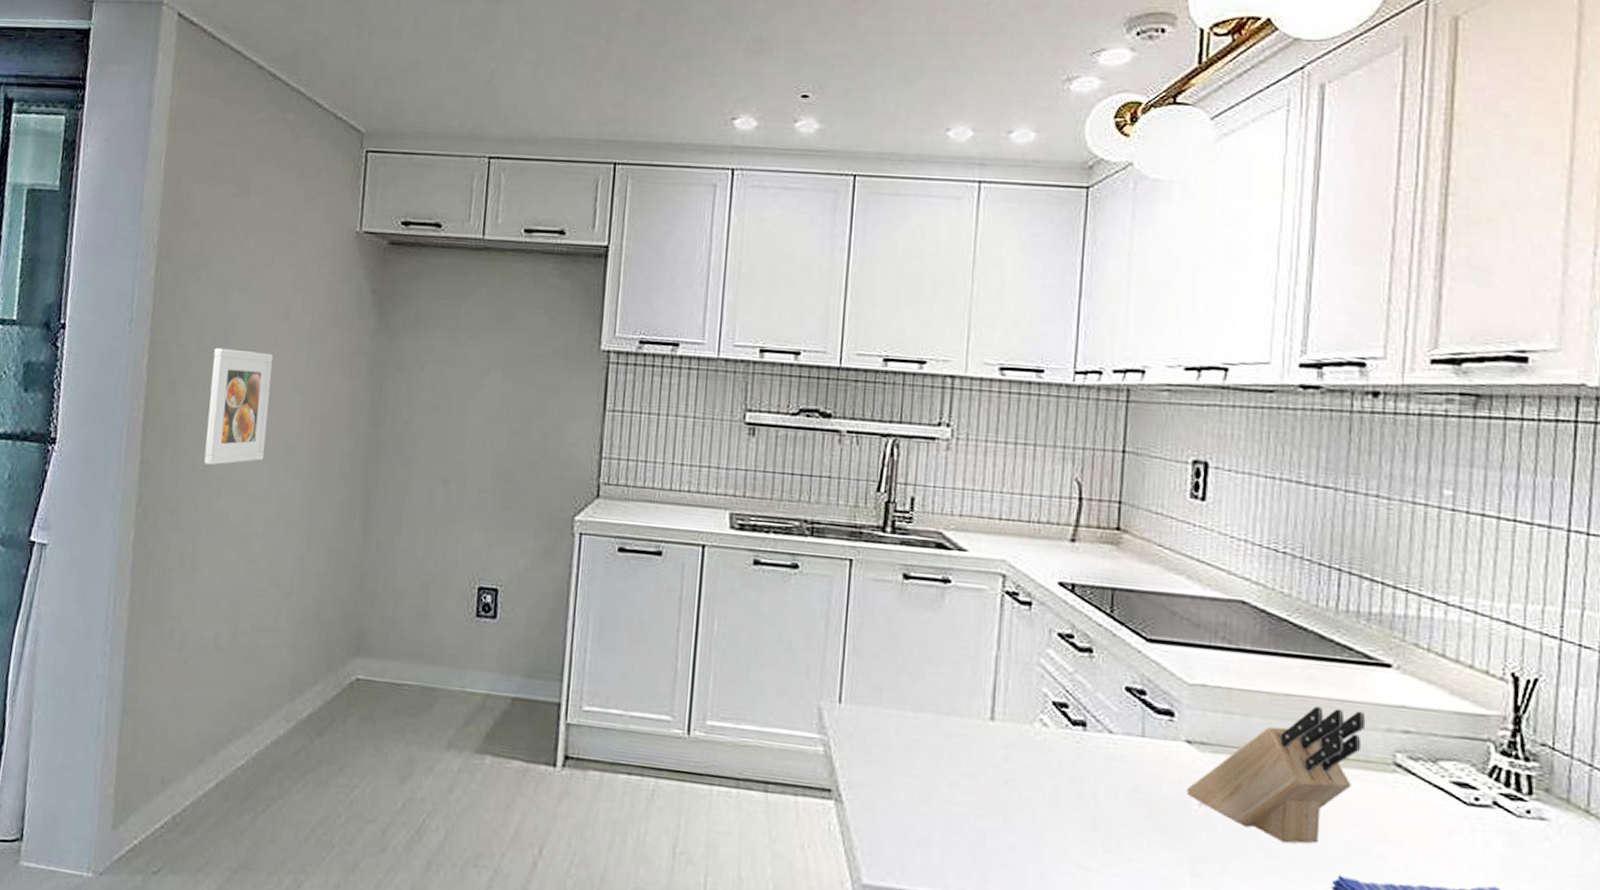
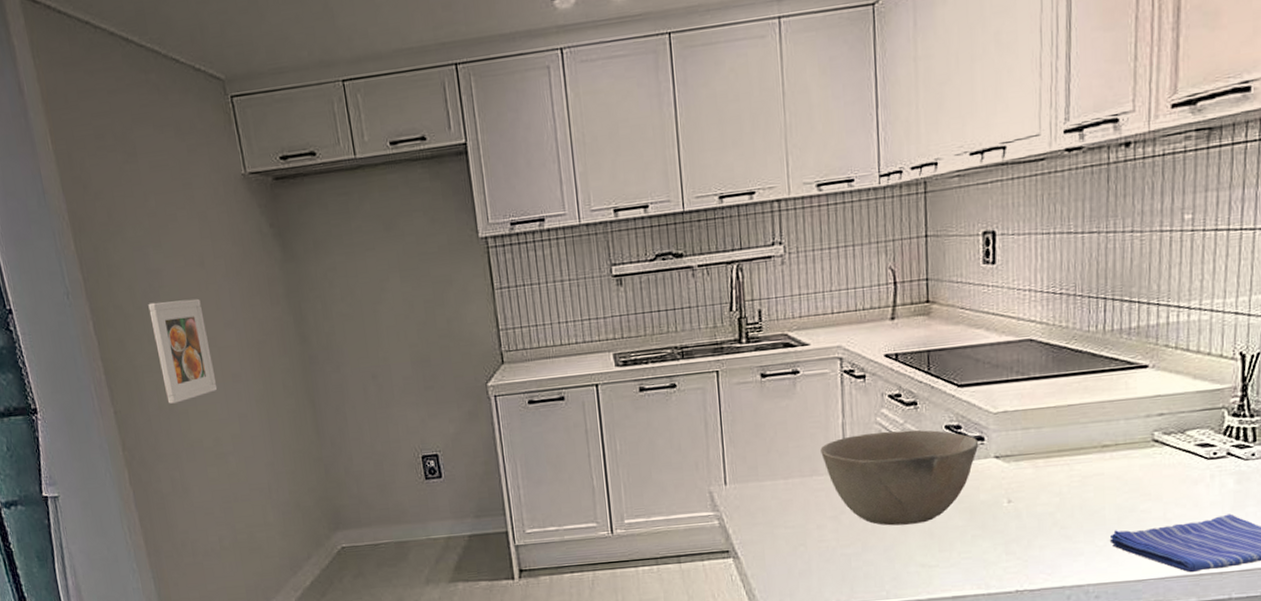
bowl: none [964,674,1167,809] -> present [820,429,979,526]
knife block: present [1187,706,1366,844] -> none [998,406,1130,517]

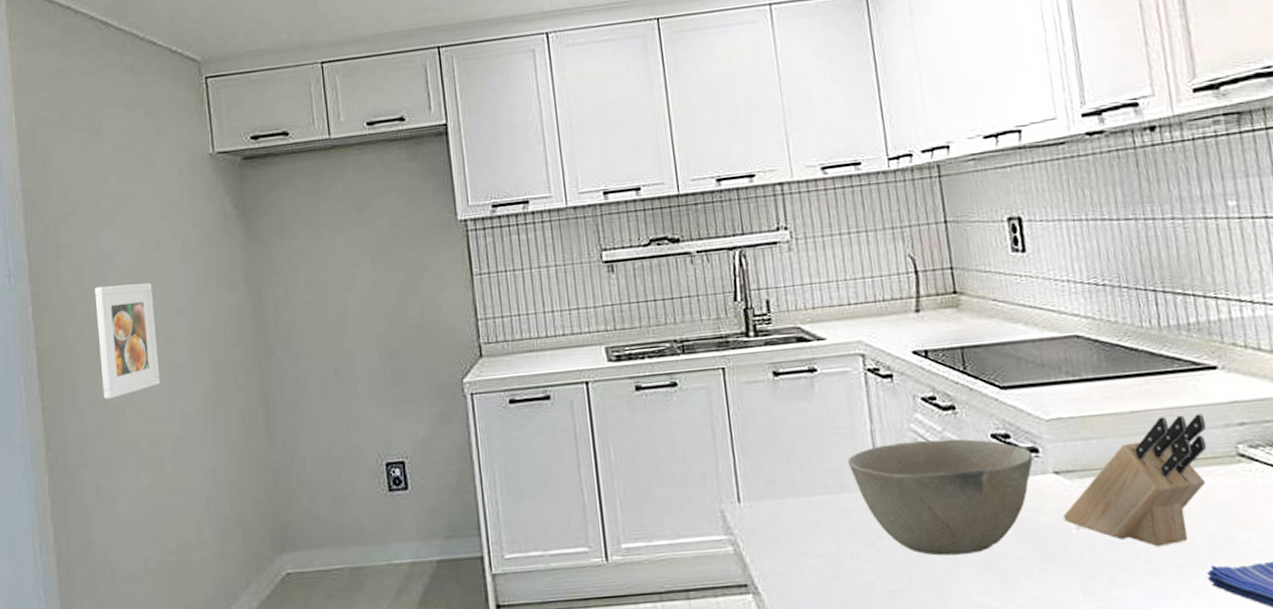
knife block: none [998,406,1130,517] -> present [1063,413,1207,547]

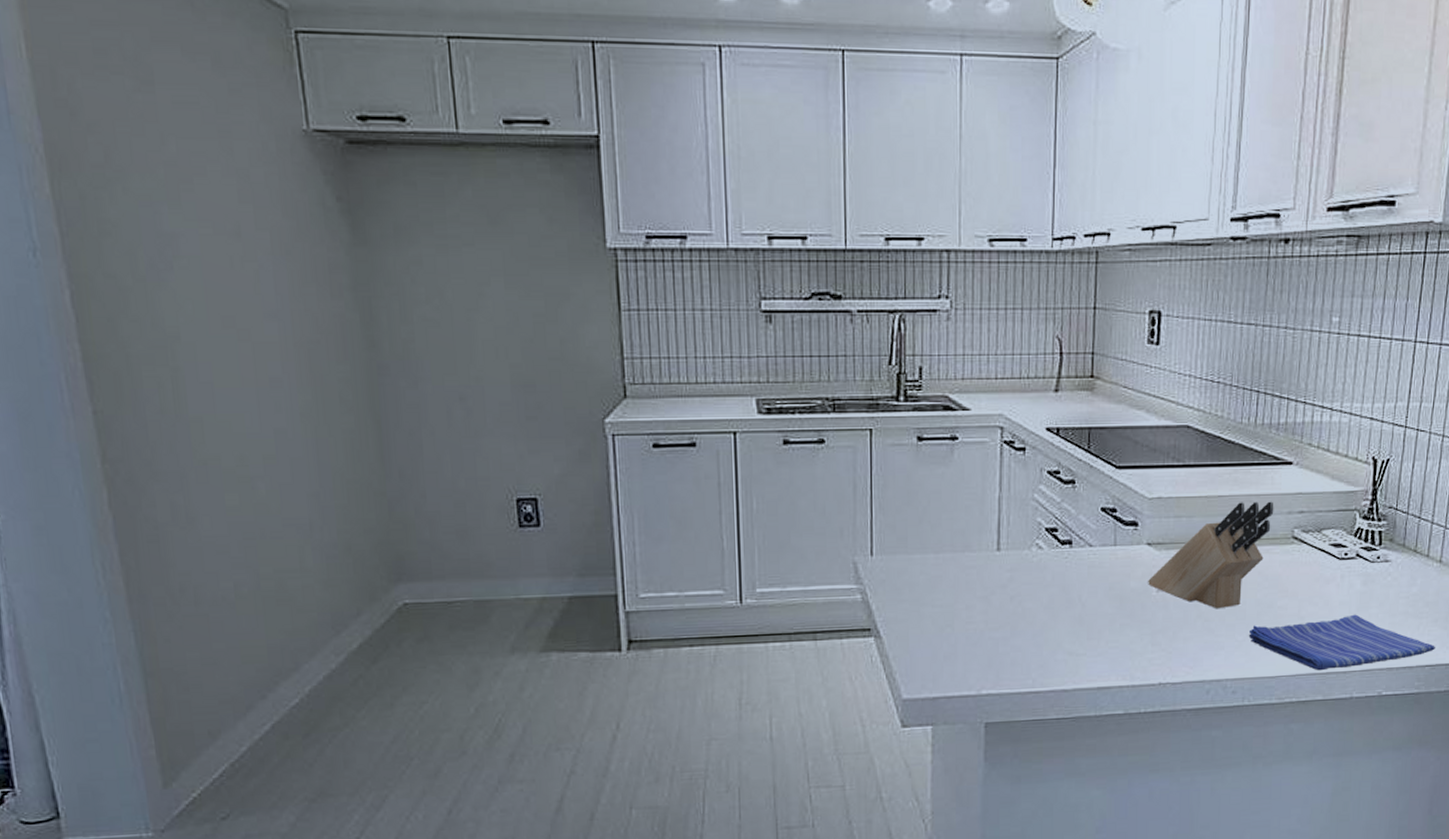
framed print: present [95,282,161,399] -> none [155,275,248,408]
bowl: present [848,438,1034,556] -> none [975,509,1133,610]

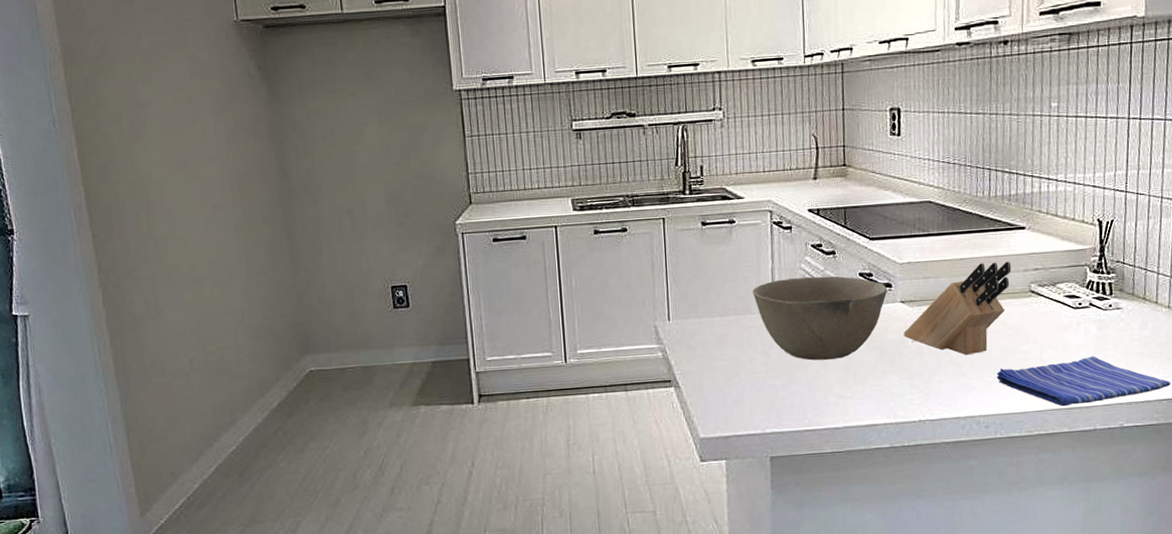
bowl: none [975,509,1133,610] -> present [753,276,888,361]

